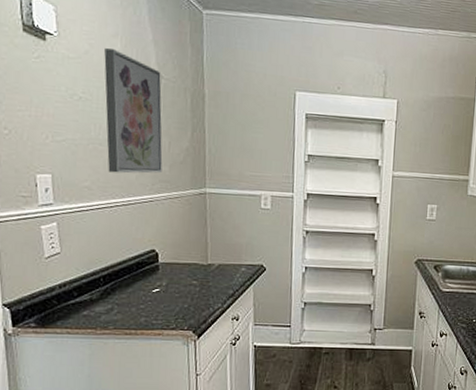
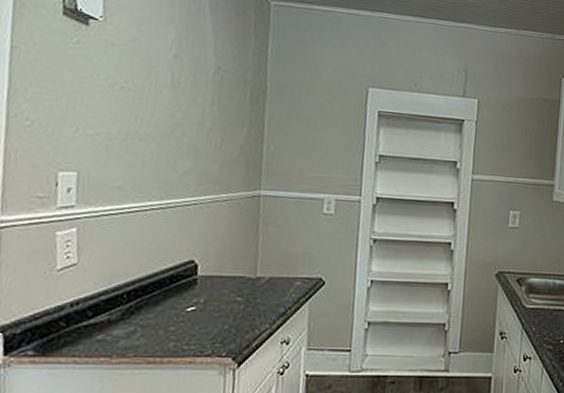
wall art: present [104,48,163,174] -> none [146,36,219,173]

